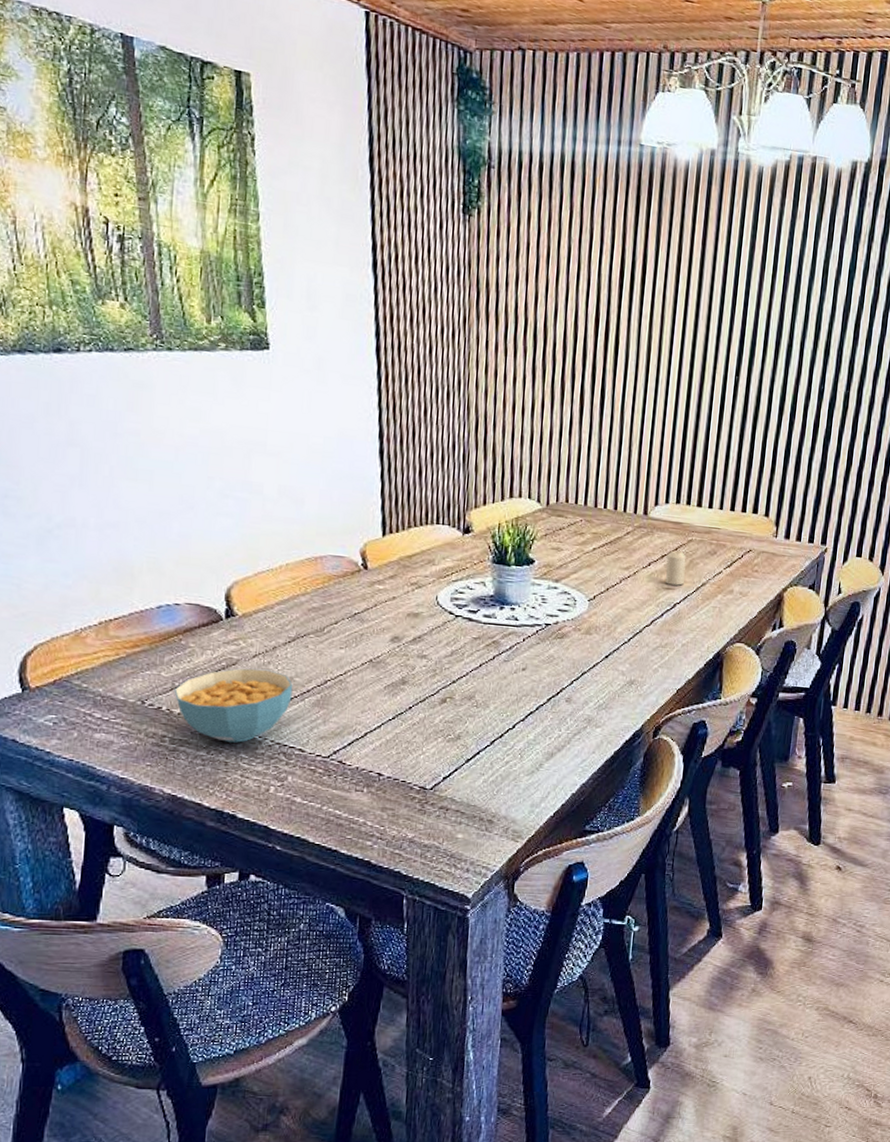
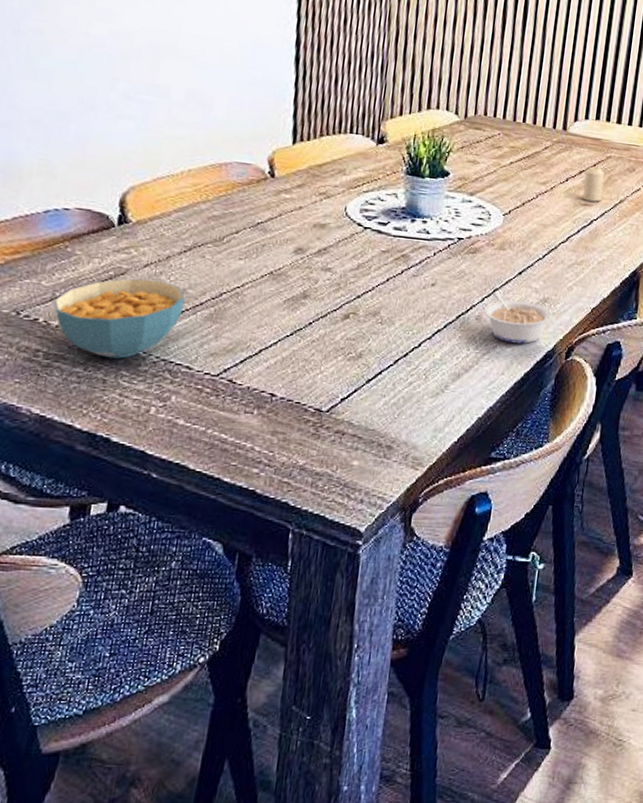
legume: none [573,674,640,724] -> present [484,291,553,344]

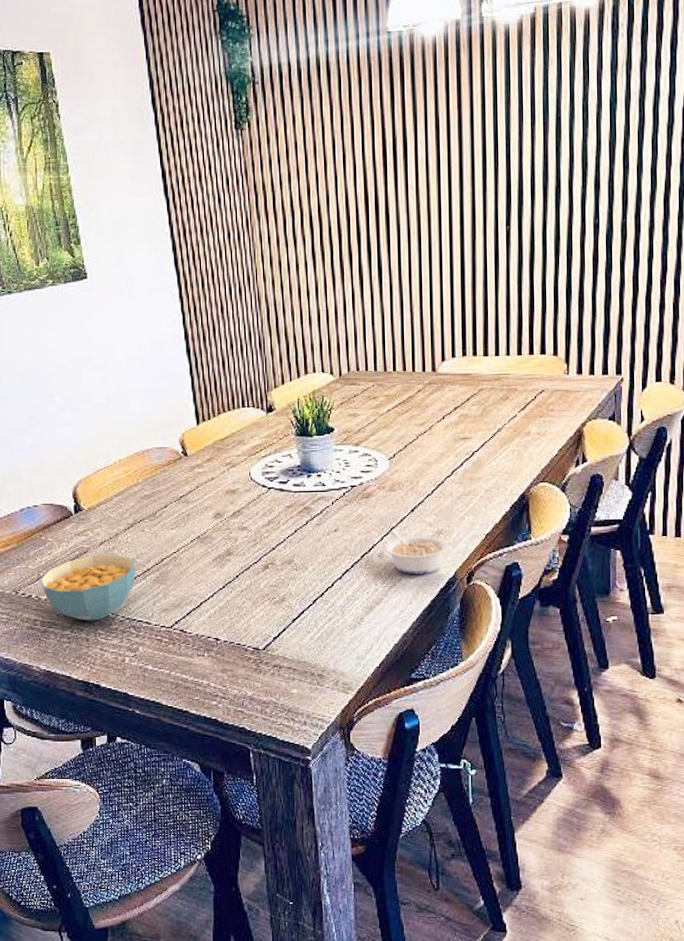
candle: present [583,167,605,202] -> none [460,401,480,434]

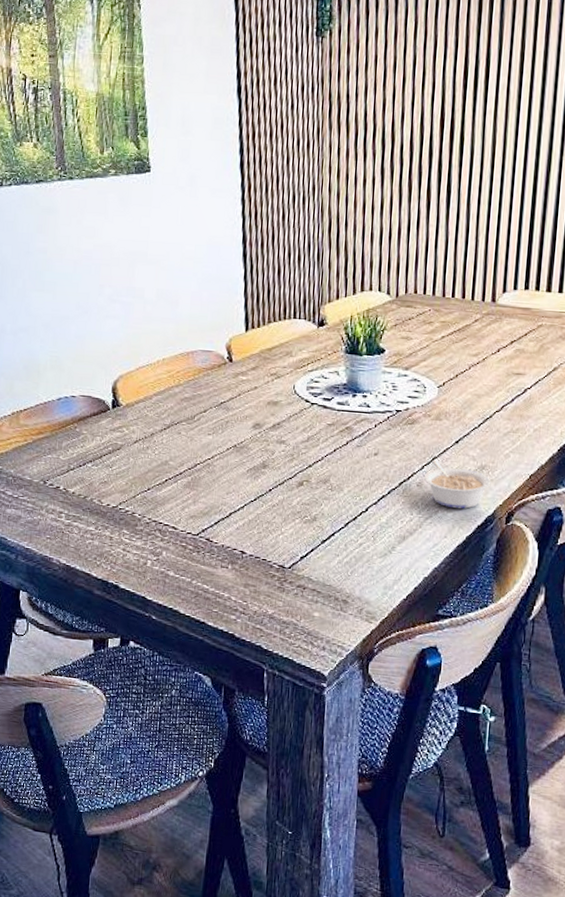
cereal bowl: present [40,554,136,621] -> none [69,452,168,520]

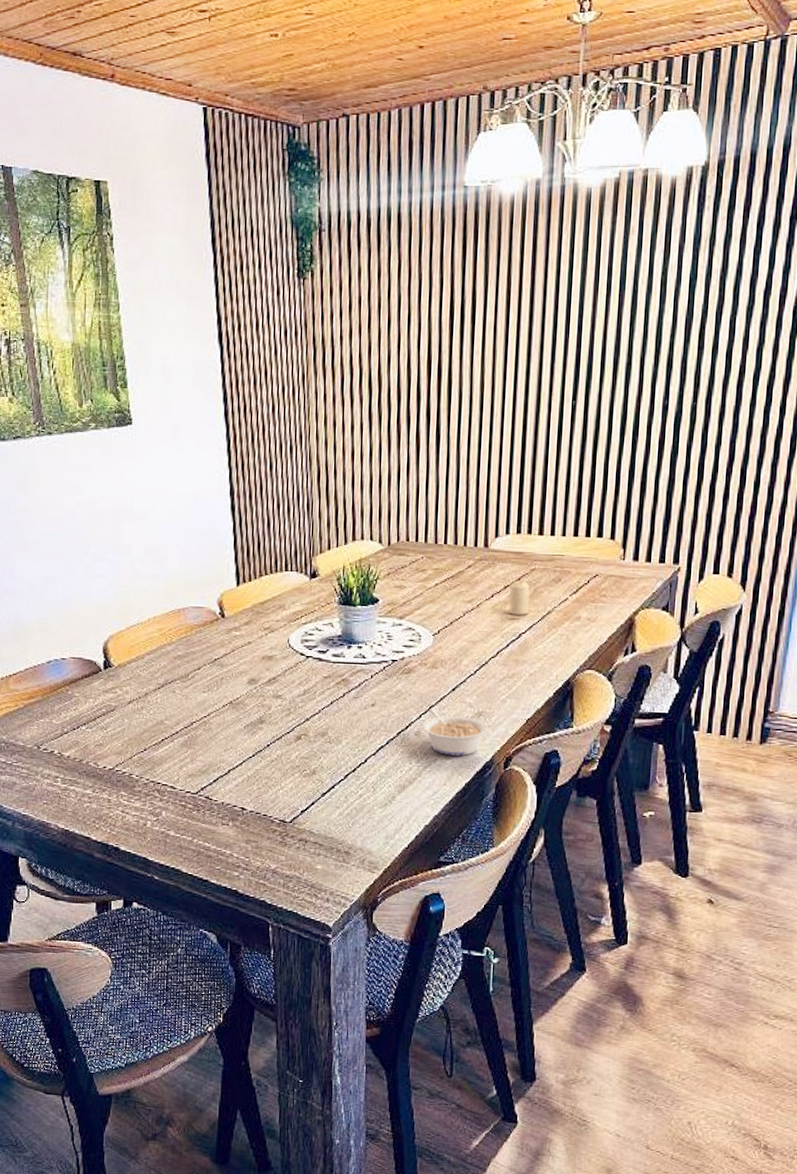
candle: none [515,336,536,371] -> present [509,580,530,615]

